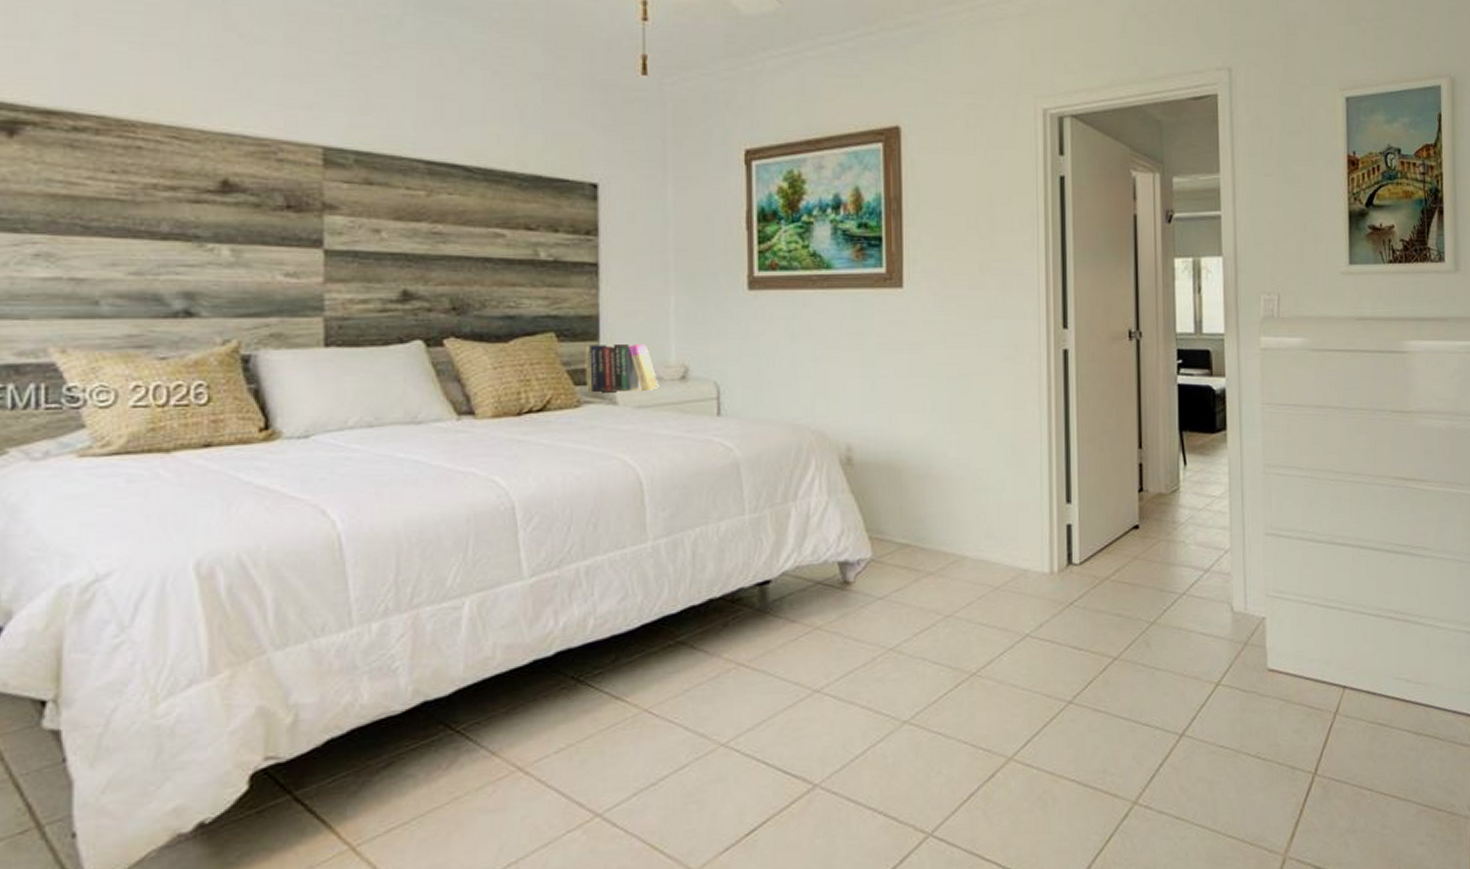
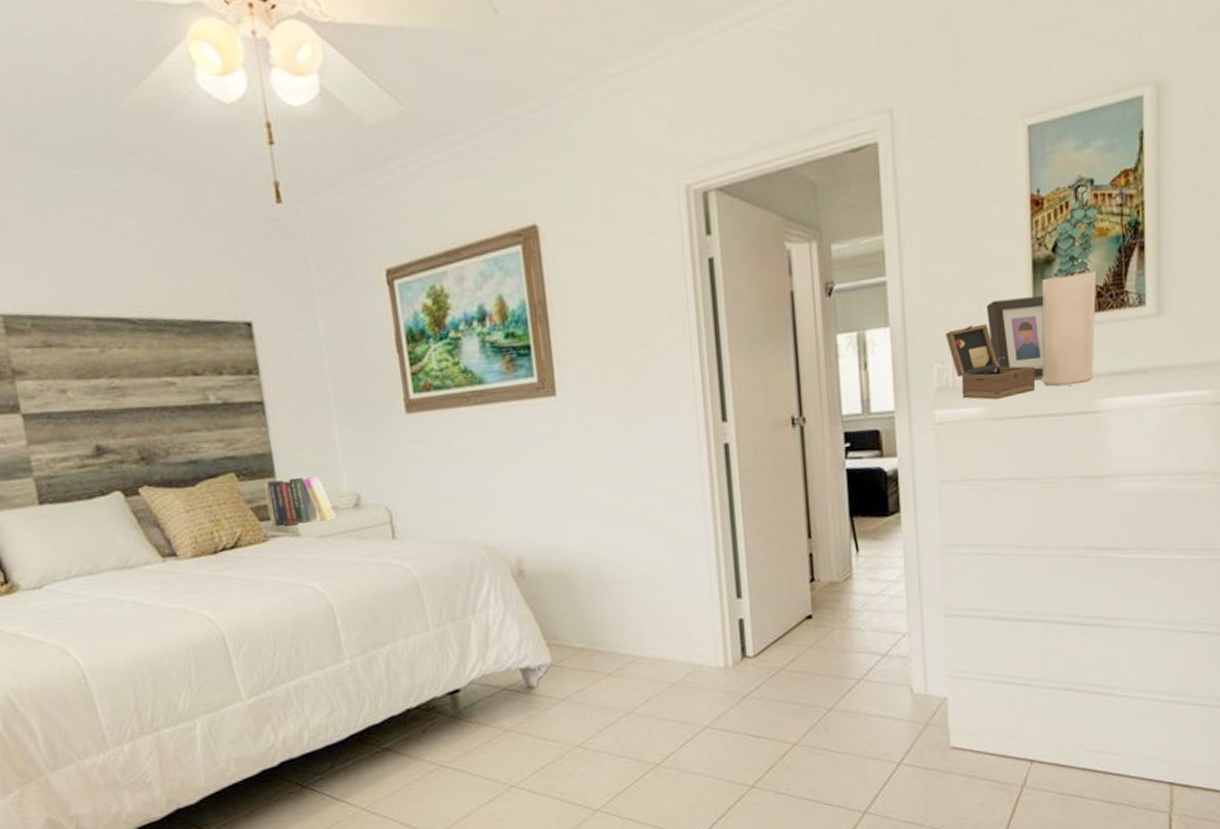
wooden box: none [1272,263,1351,333] -> present [945,324,1036,400]
picture frame: none [1308,243,1359,318] -> present [986,296,1044,380]
vase: none [1356,158,1405,326] -> present [1041,191,1098,387]

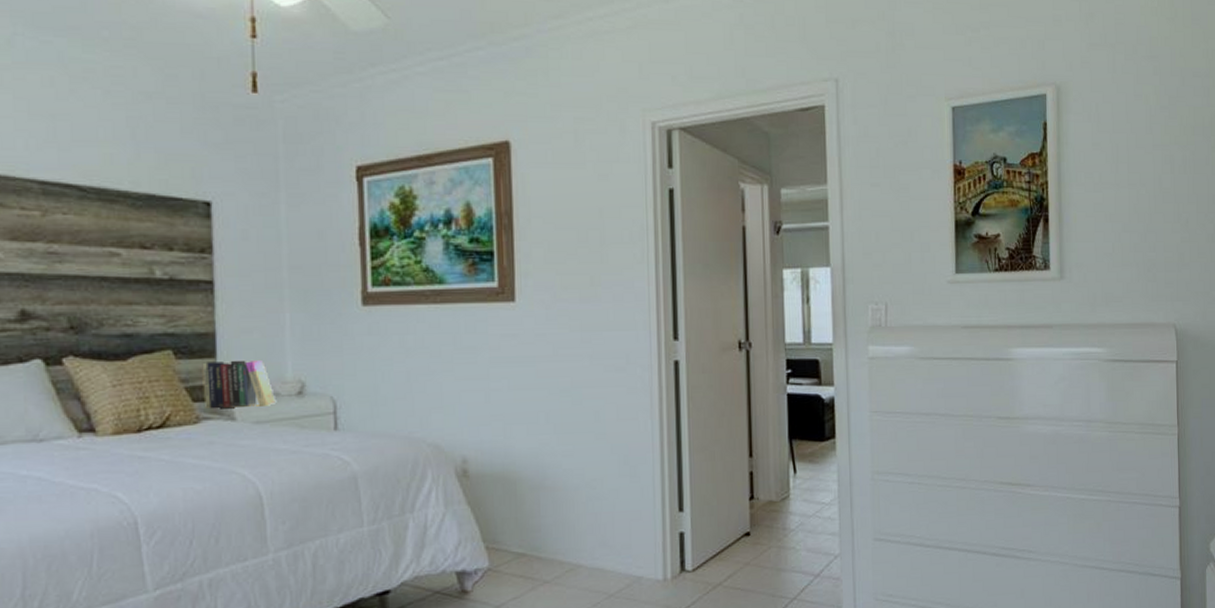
wooden box: present [945,324,1036,400] -> none [879,272,957,341]
picture frame: present [986,296,1044,380] -> none [915,253,965,327]
vase: present [1041,191,1098,387] -> none [962,167,1010,334]

